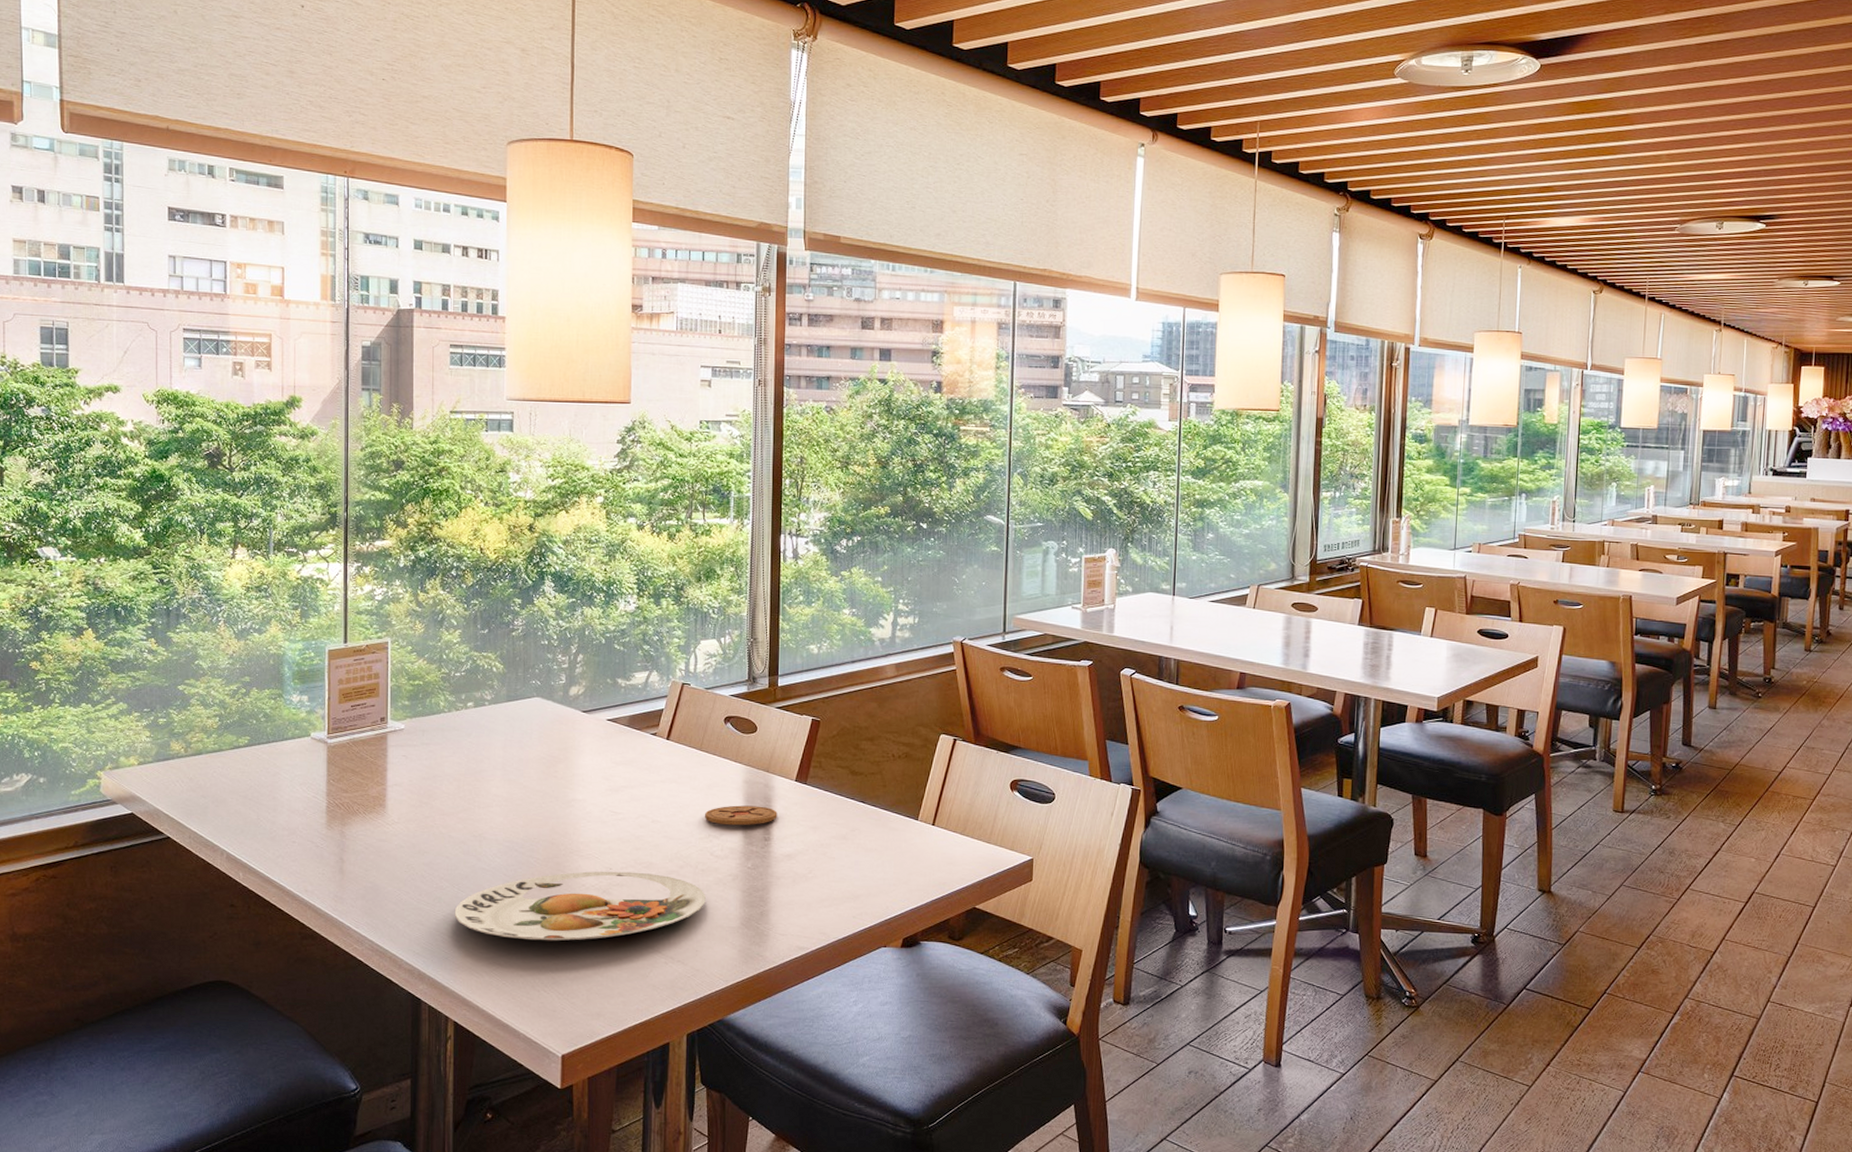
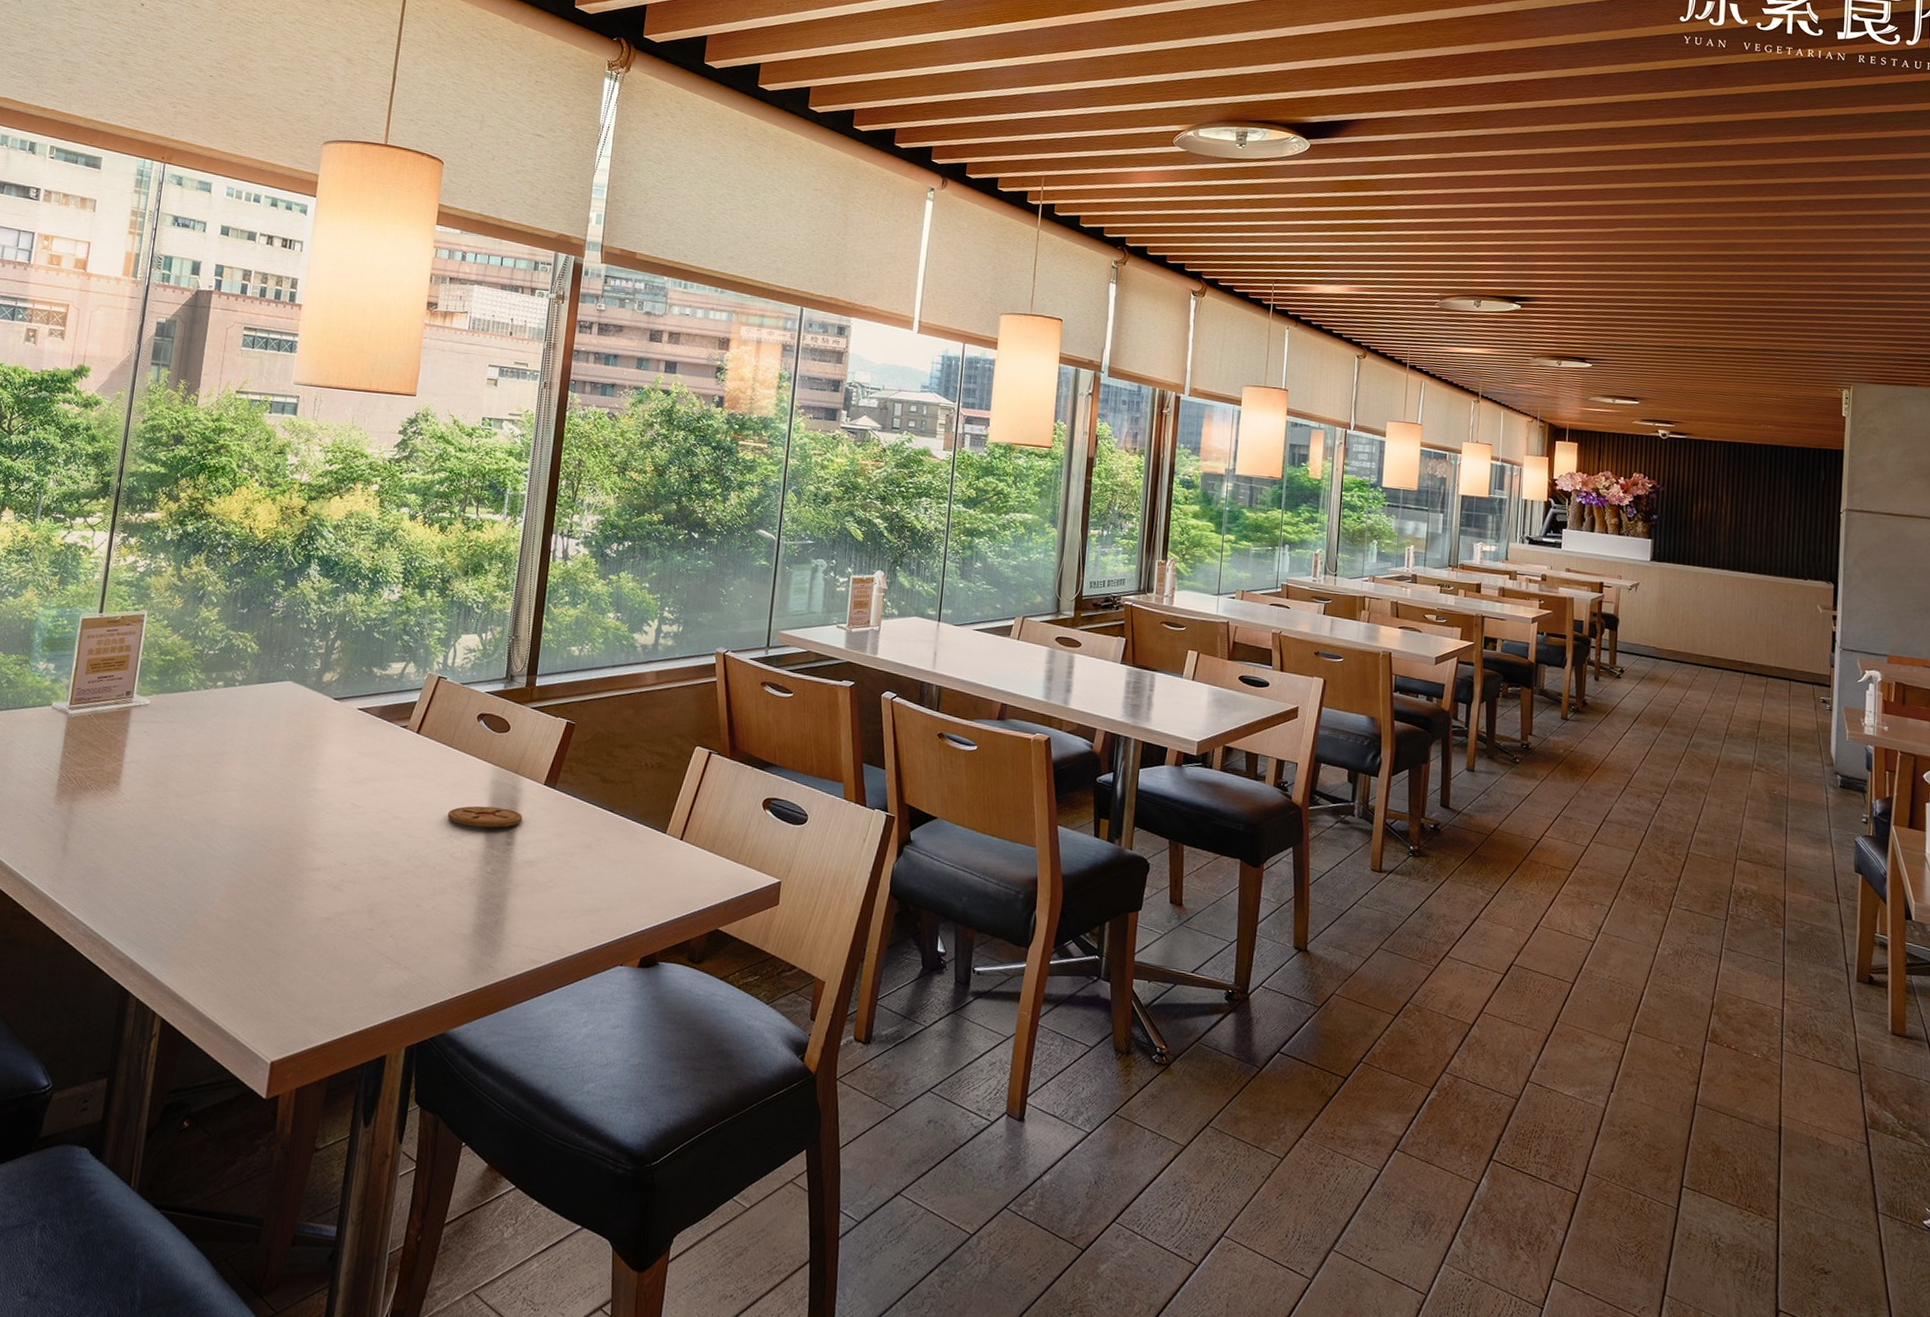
plate: present [454,871,706,941] -> none [176,865,440,939]

